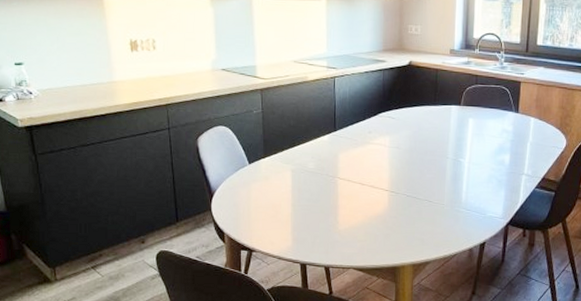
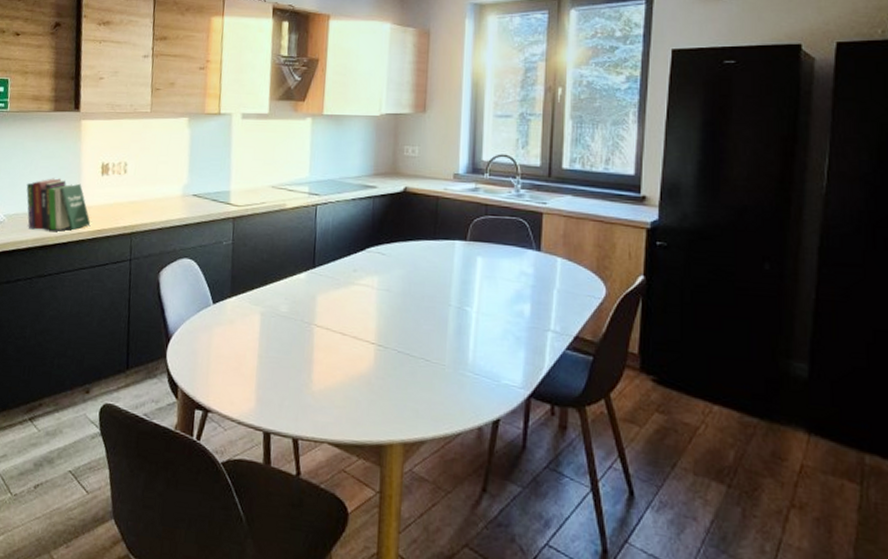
books: none [56,54,126,104] -> present [26,178,91,231]

